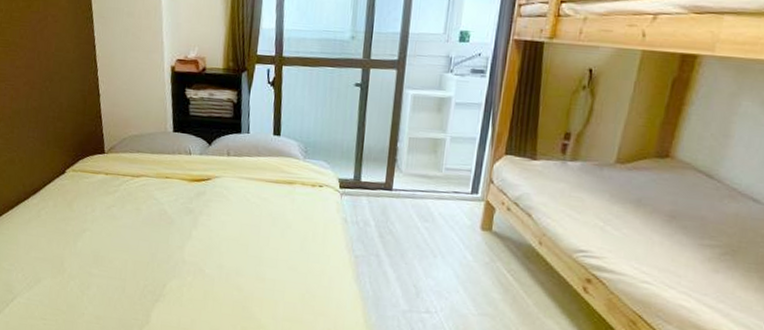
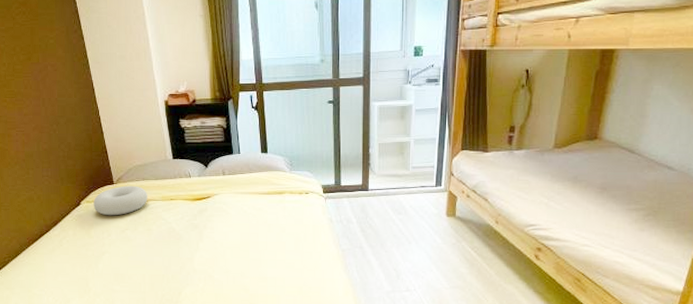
cushion: none [79,156,141,190] -> present [93,185,148,216]

